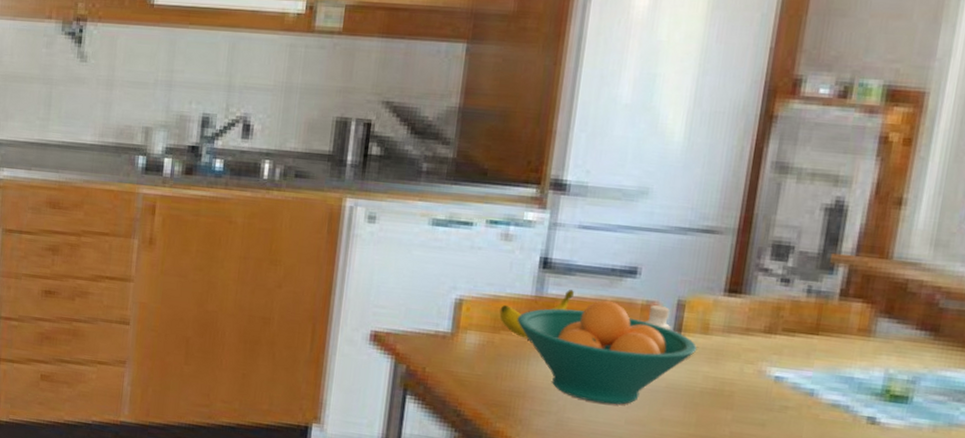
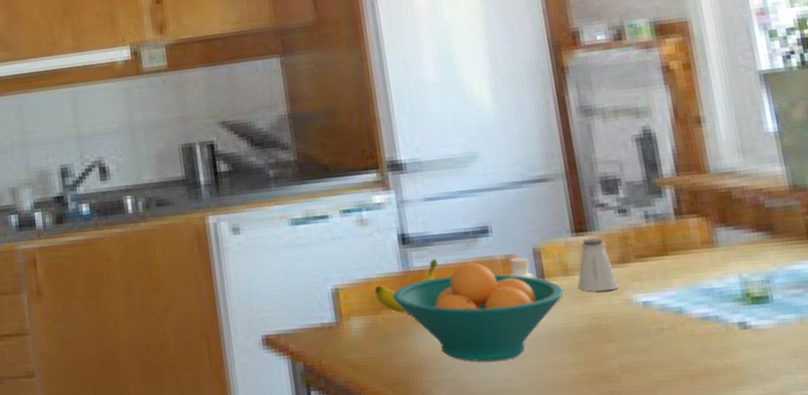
saltshaker: none [713,301,757,359] -> present [578,238,619,292]

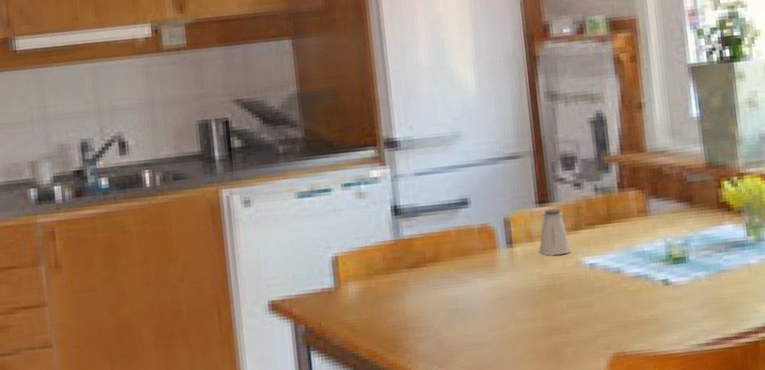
banana: present [374,259,438,314] -> none [369,228,424,278]
fruit bowl: present [392,262,564,362] -> none [385,231,528,320]
pepper shaker: present [508,257,535,278] -> none [483,226,504,245]

